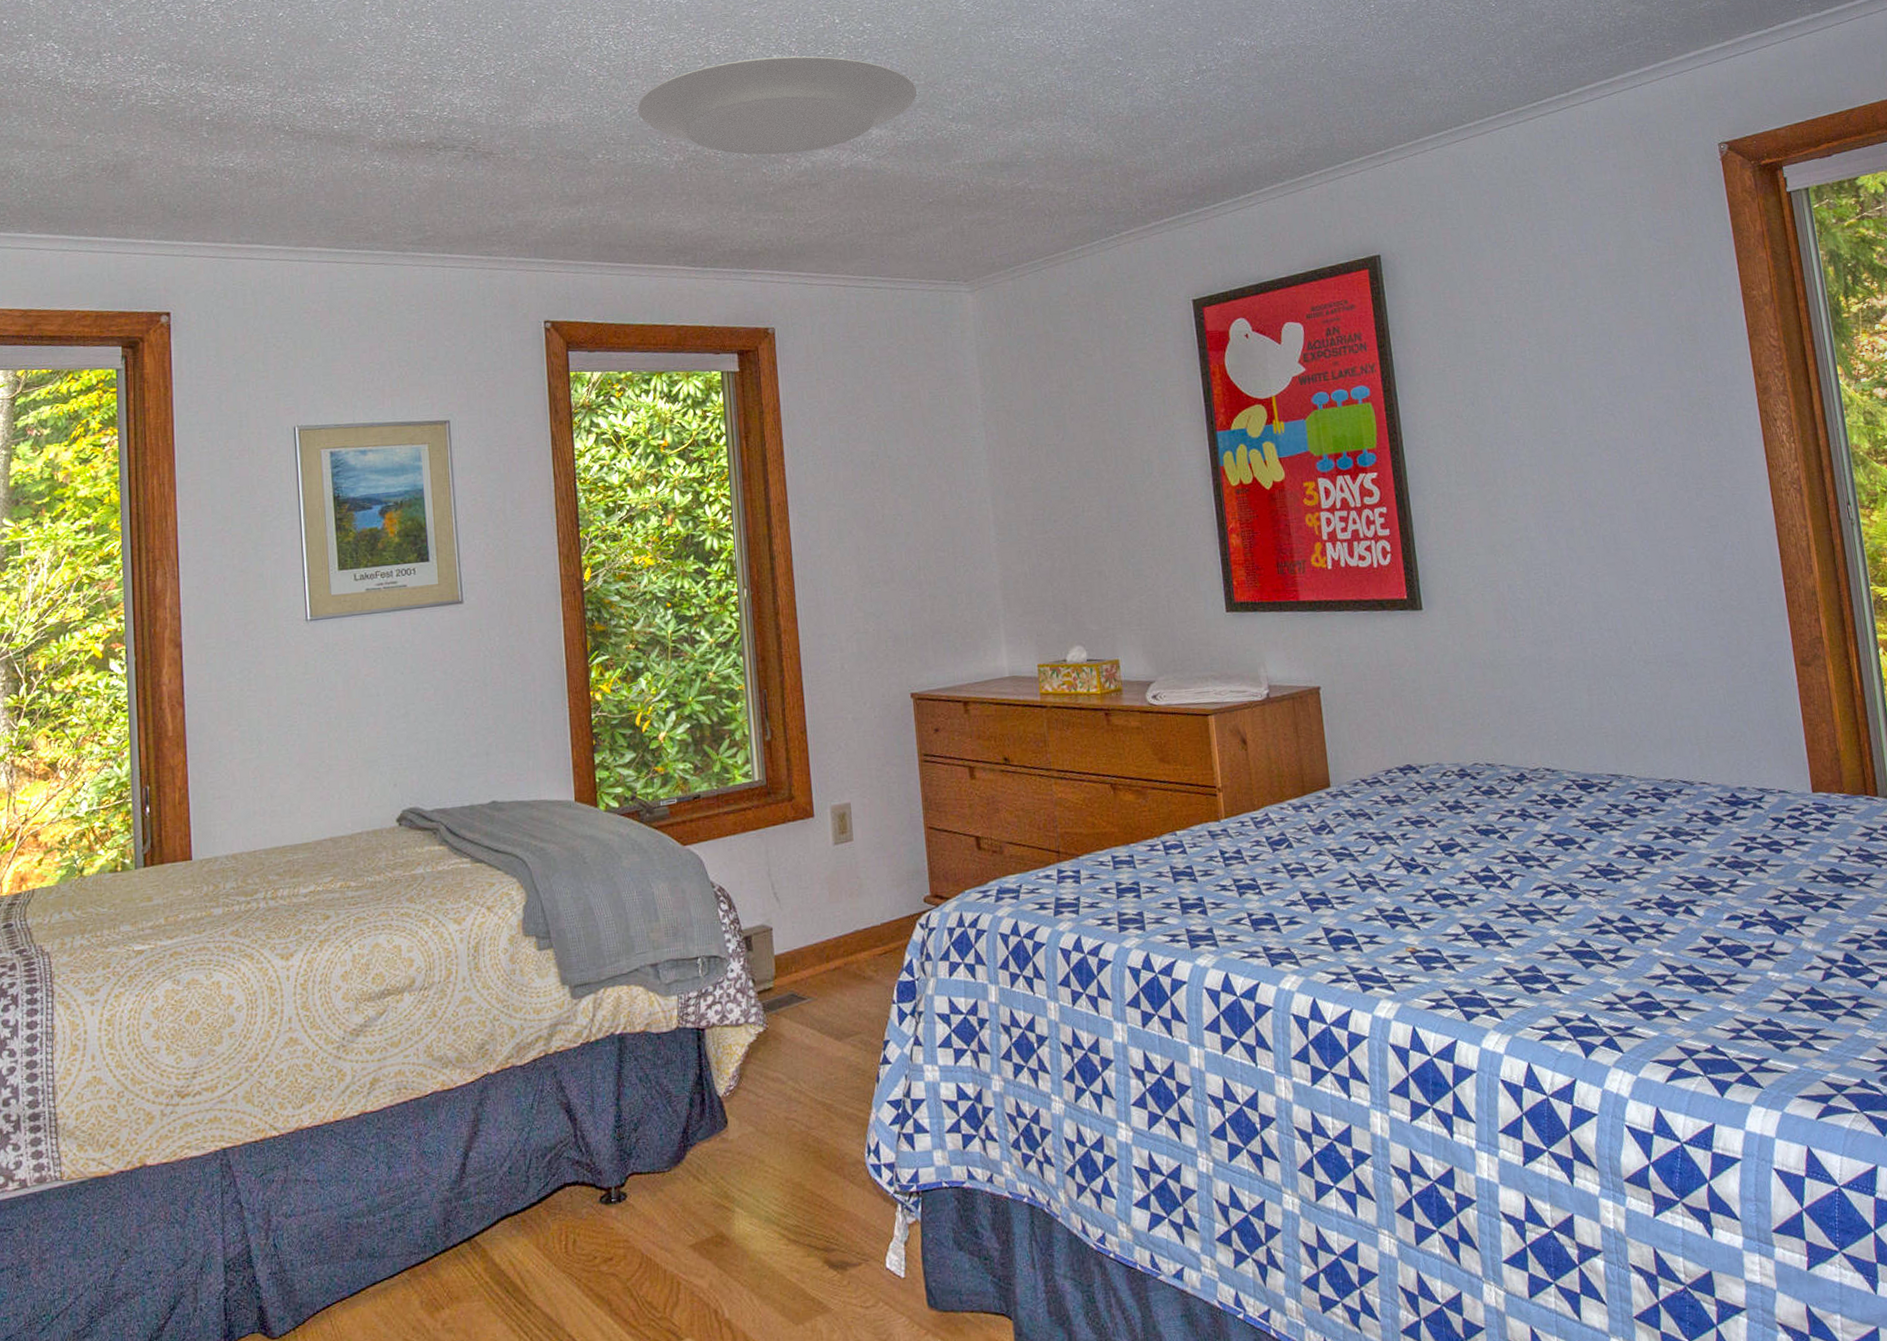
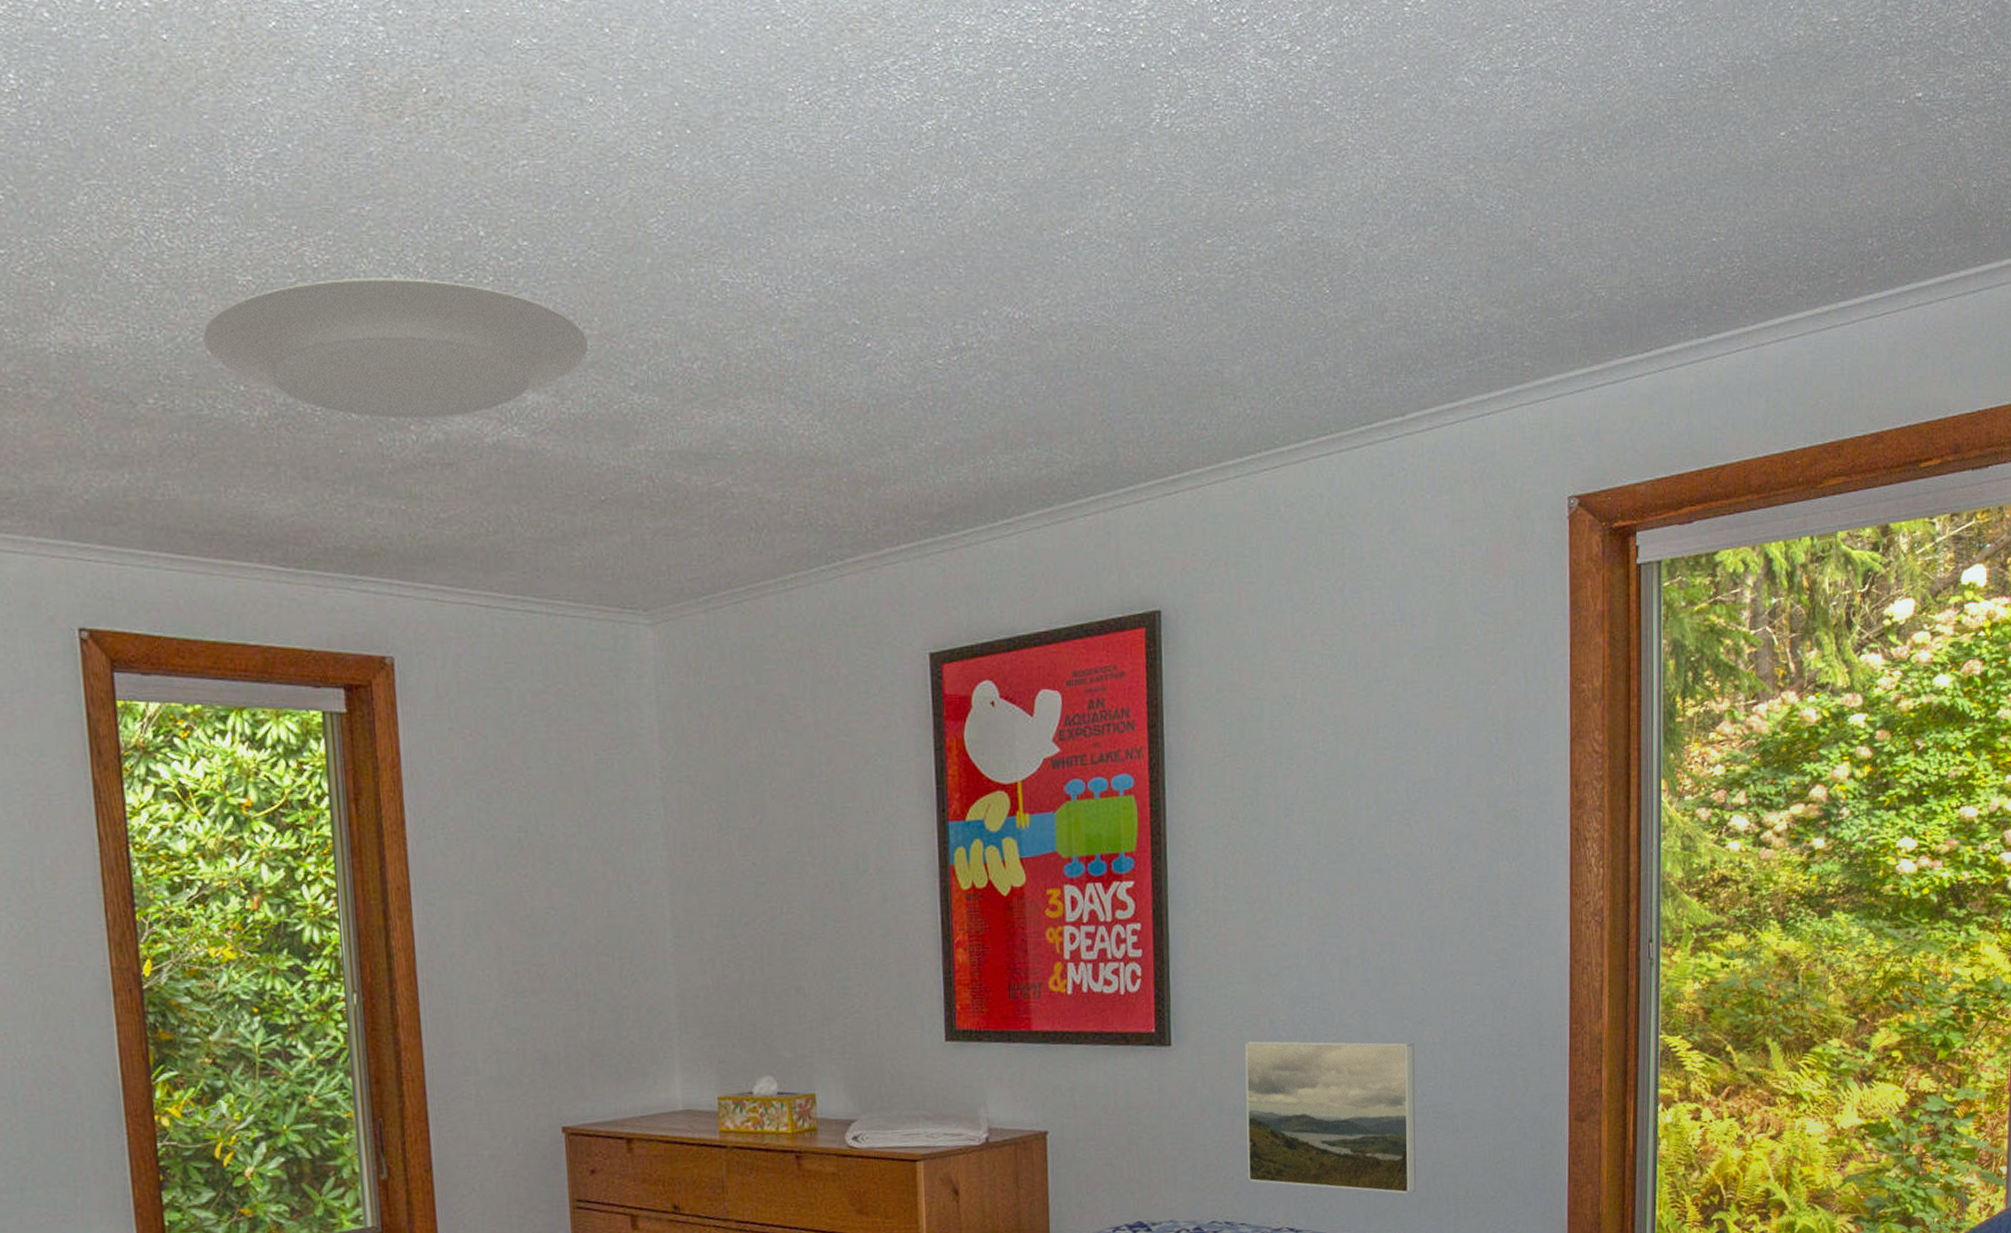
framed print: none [1487,600,1660,736] -> present [1245,1040,1416,1194]

